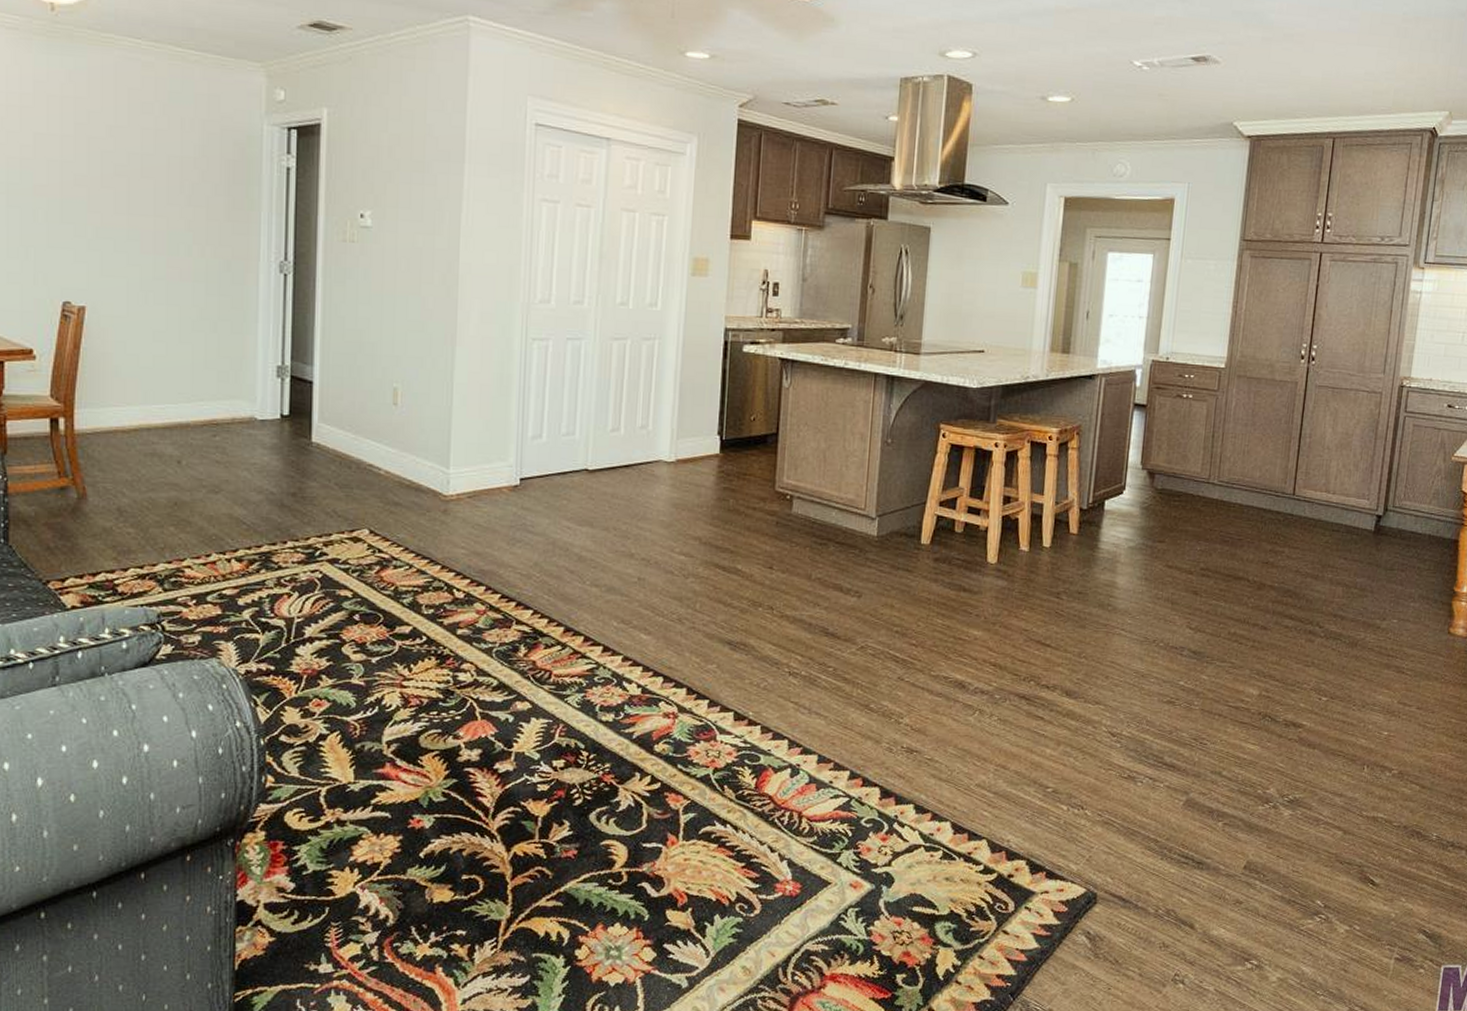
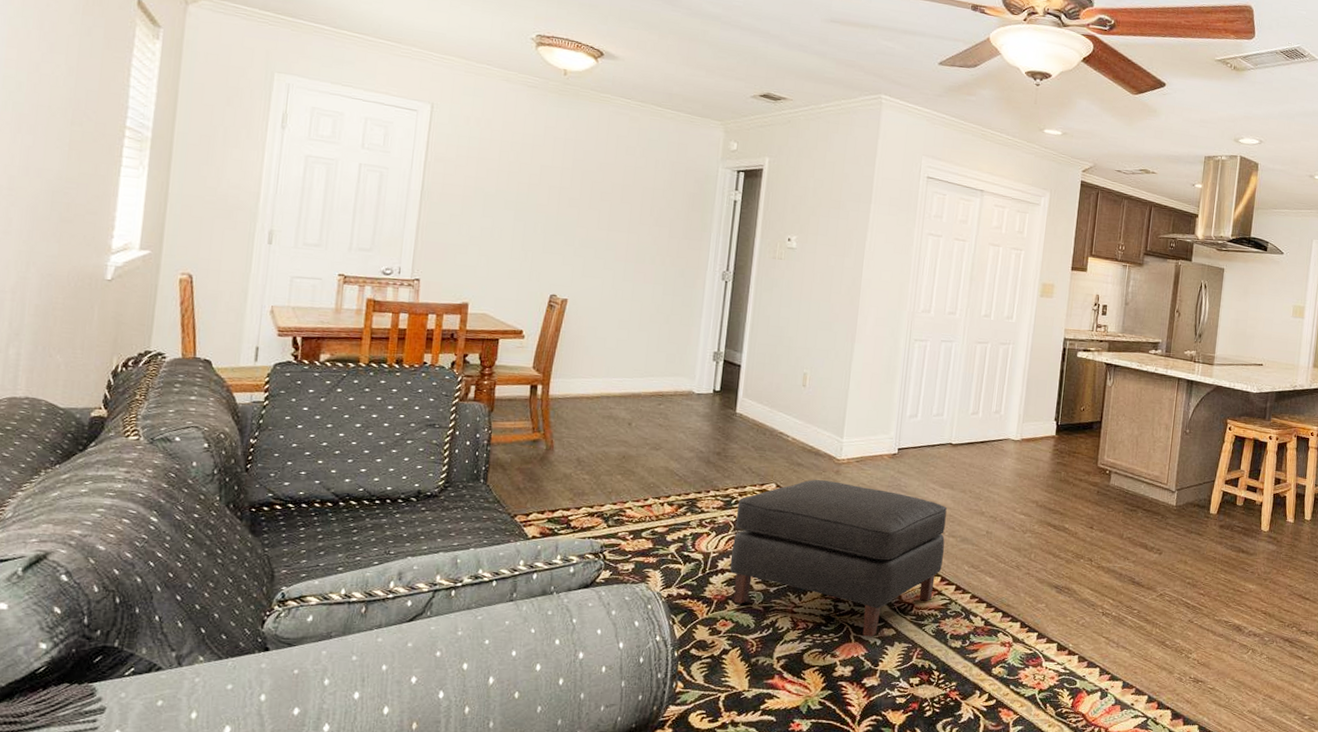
ottoman: none [319,522,586,713] -> present [729,479,947,637]

